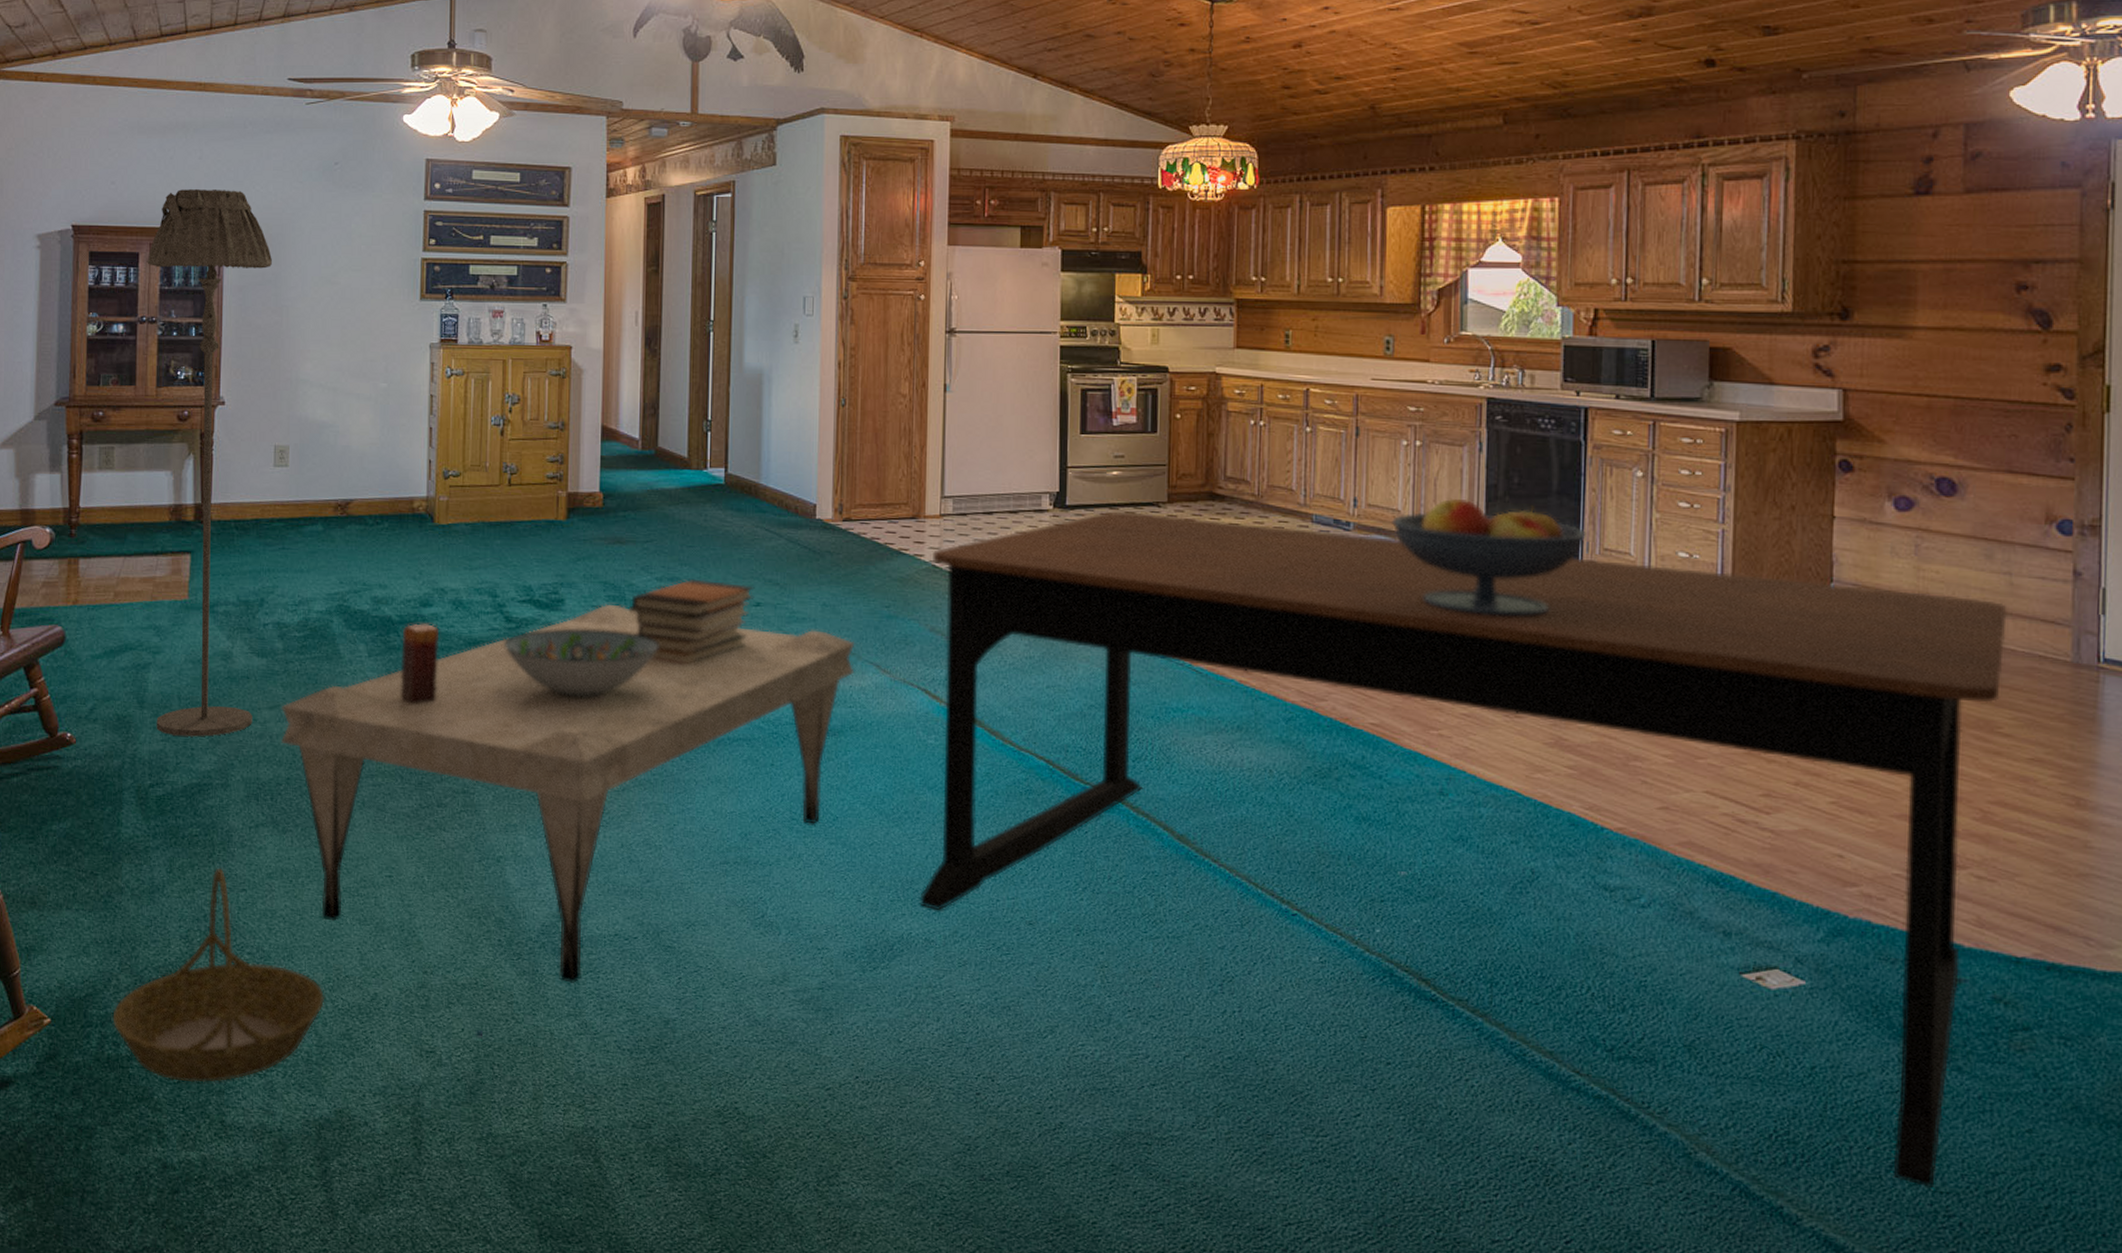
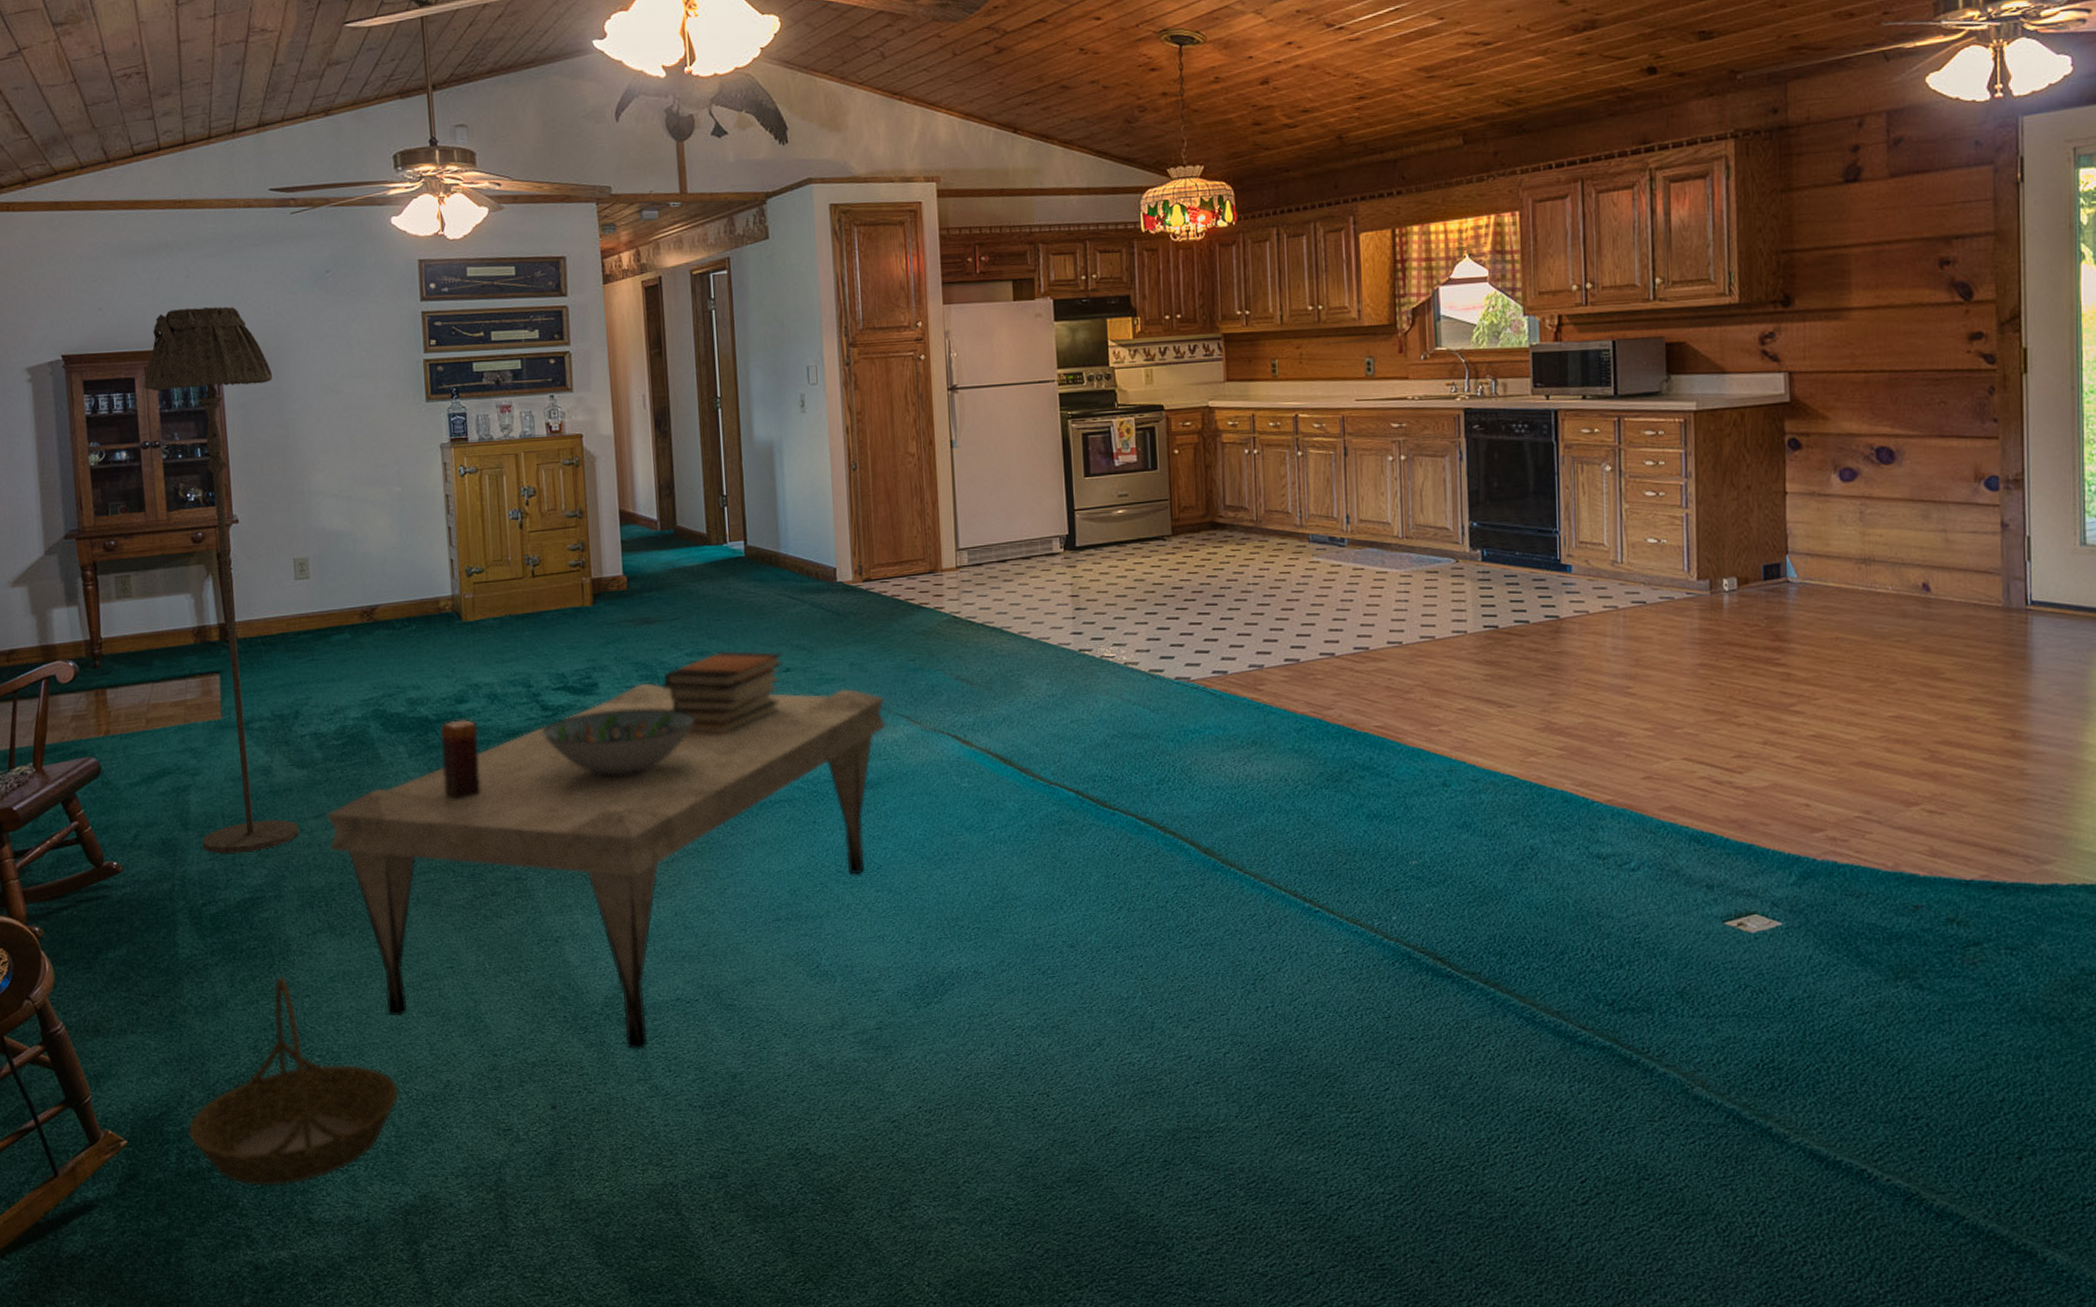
dining table: present [919,511,2008,1189] -> none [952,547,1944,1096]
fruit bowl: present [1392,498,1587,617] -> none [1383,506,1563,615]

